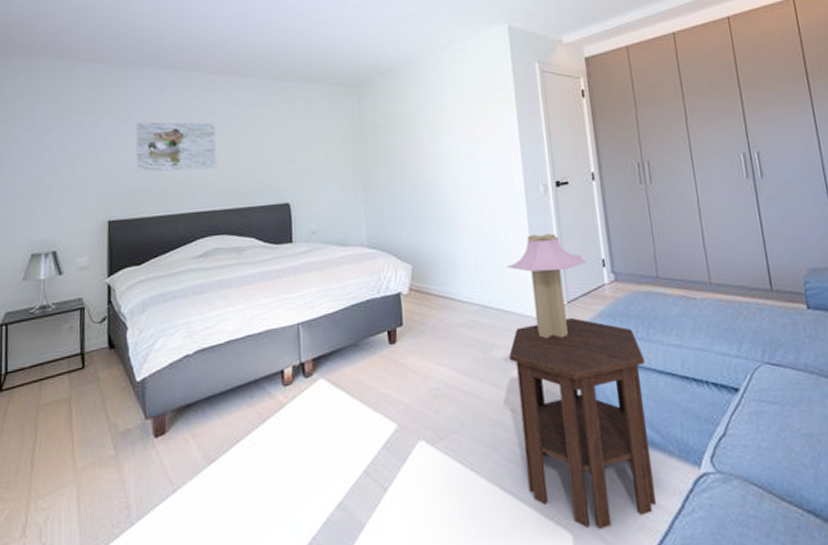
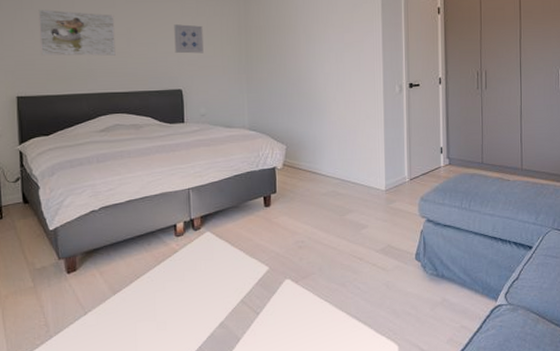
wall art: none [280,128,314,162] -> present [174,24,204,54]
table lamp: present [507,233,587,338] -> none [364,125,428,207]
side table: present [509,317,657,531] -> none [361,191,465,343]

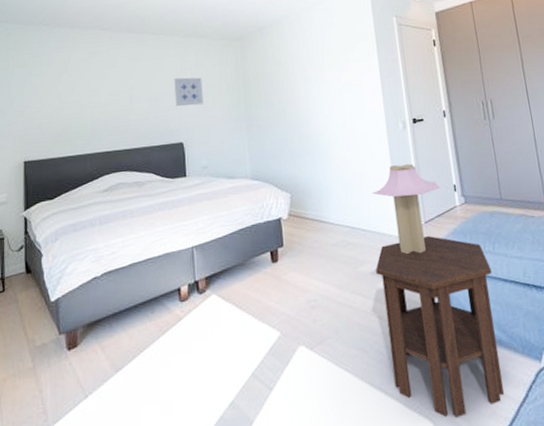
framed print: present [38,9,116,56] -> none [47,74,119,119]
side table: none [361,191,465,343] -> present [375,235,505,419]
table lamp: none [364,125,428,207] -> present [372,164,440,254]

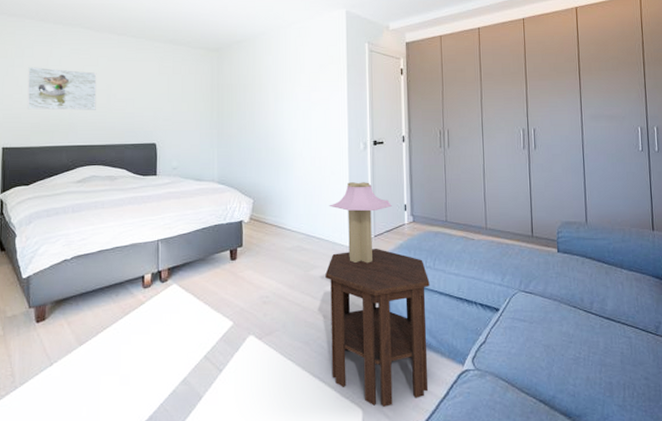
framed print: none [47,74,119,119] -> present [27,67,97,111]
wall art: present [174,77,203,106] -> none [151,82,178,110]

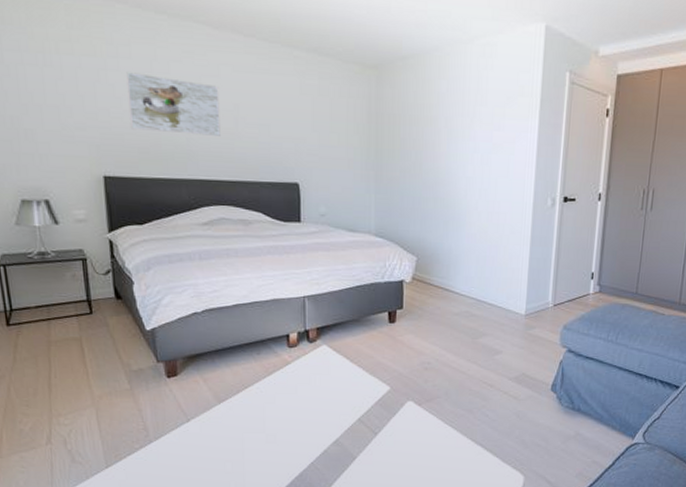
side table: present [325,248,430,408] -> none [495,318,610,475]
table lamp: present [329,182,392,264] -> none [505,244,578,334]

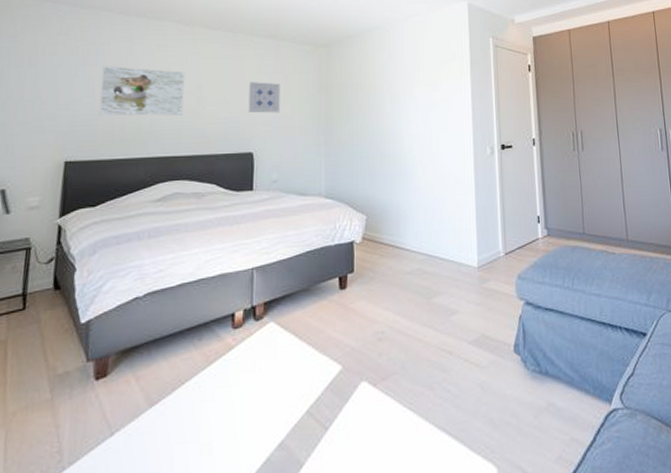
wall art: none [291,104,325,142] -> present [248,82,280,113]

